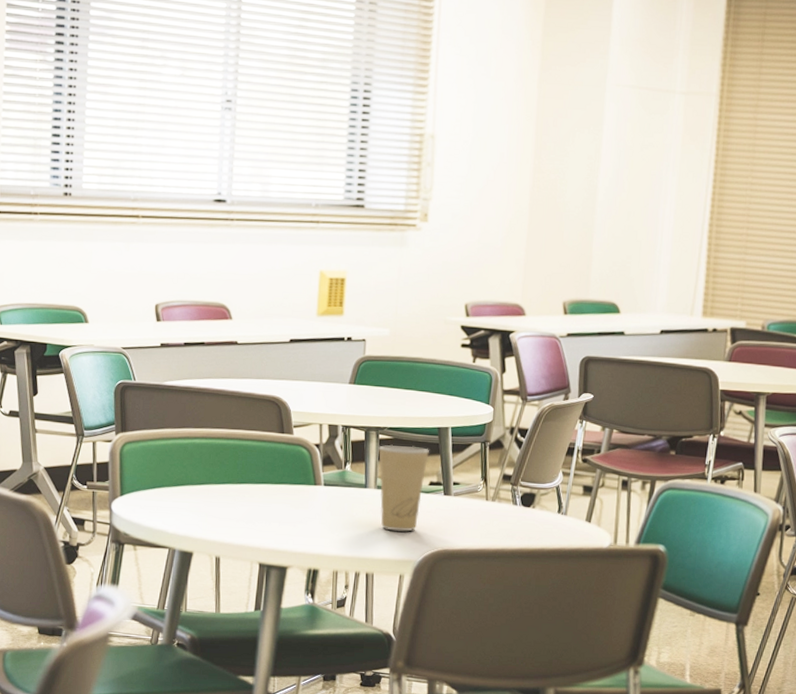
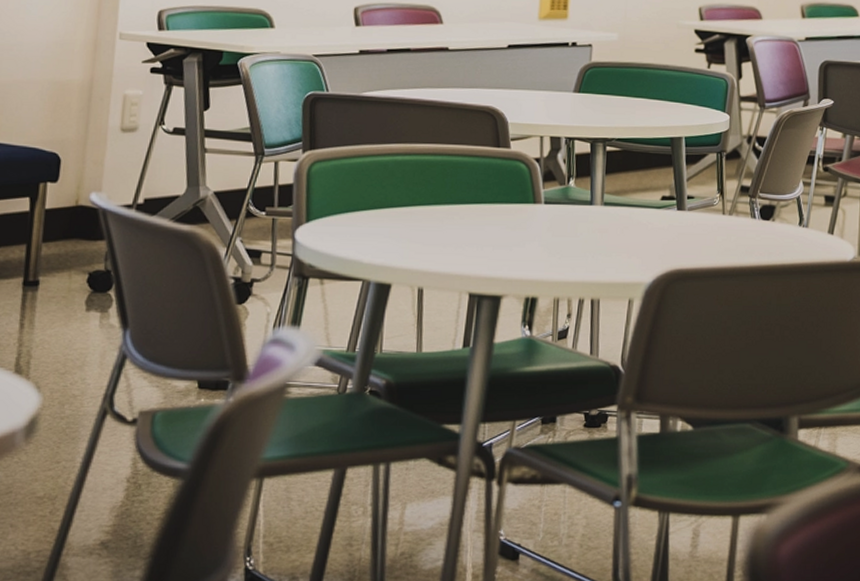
paper cup: present [379,444,429,532] -> none [606,157,661,252]

